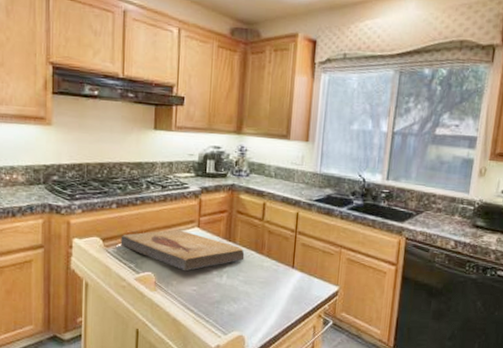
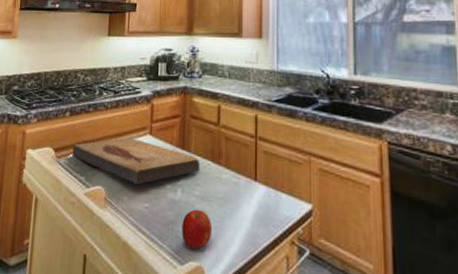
fruit: none [226,291,253,322] -> present [181,209,212,249]

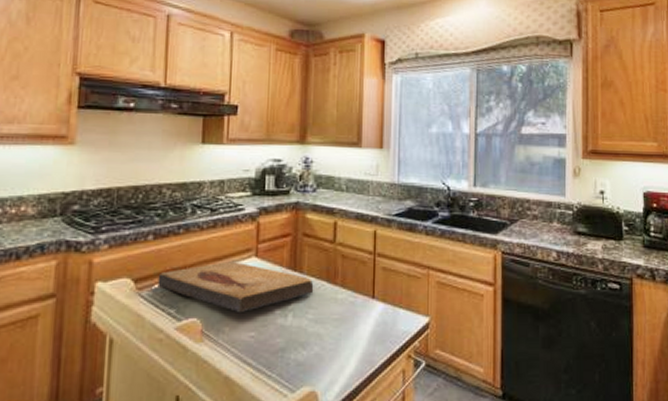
fruit: present [181,209,212,249] -> none [293,333,326,374]

